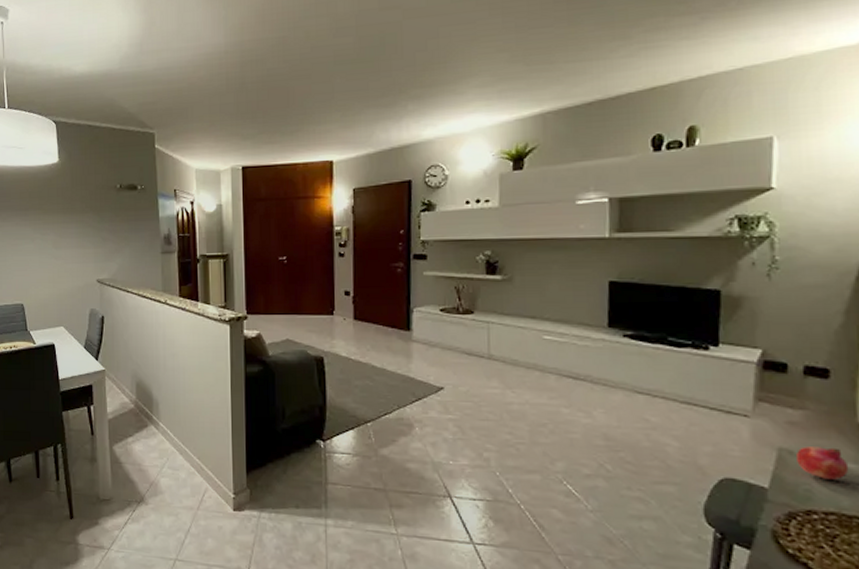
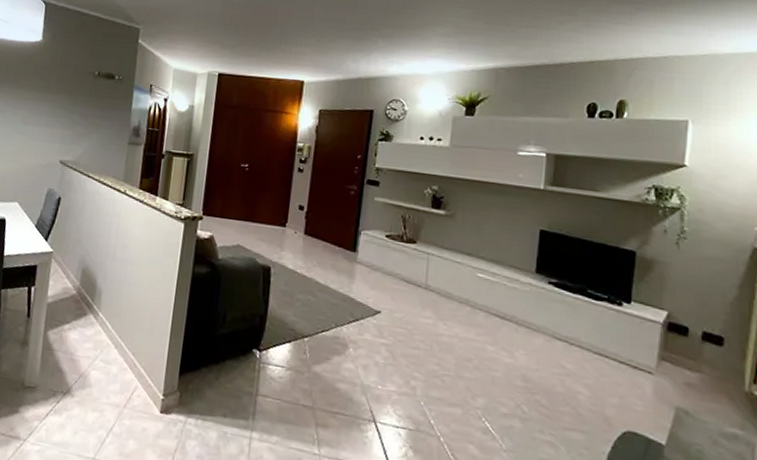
fruit: present [796,446,849,480] -> none [692,408,736,444]

